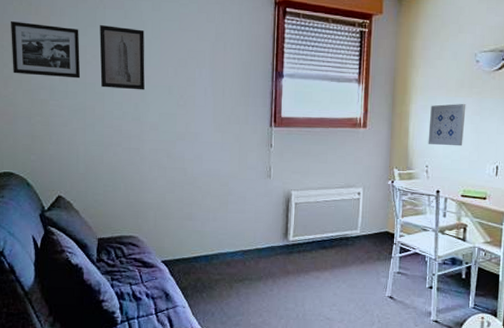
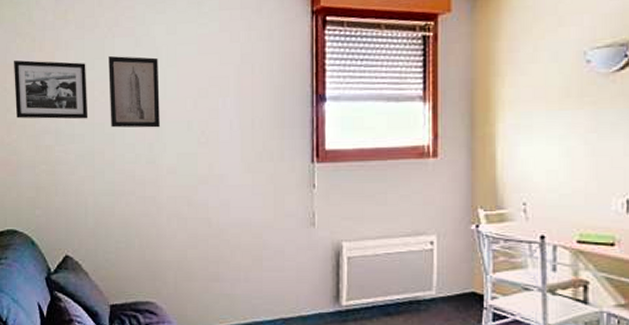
wall art: present [428,104,466,146] -> none [524,119,576,176]

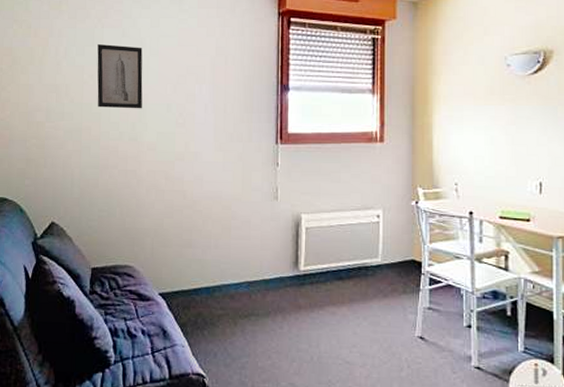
picture frame: present [14,60,88,119] -> none [9,45,78,99]

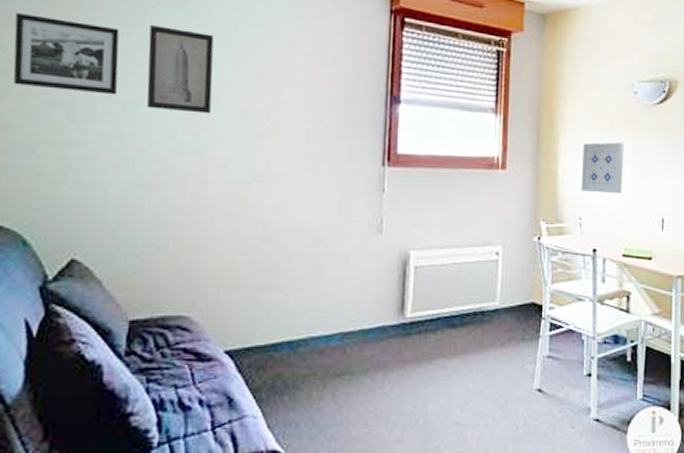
picture frame: none [9,45,78,99] -> present [13,13,119,95]
wall art: none [456,113,499,161] -> present [581,142,624,194]

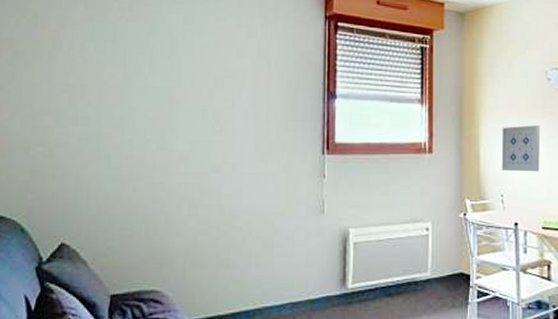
picture frame: present [13,13,119,95] -> none [10,36,95,102]
wall art: present [146,25,214,114] -> none [119,40,174,114]

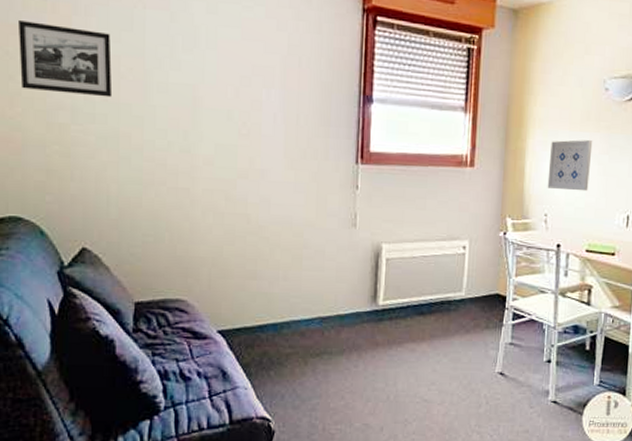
picture frame: none [10,36,95,102] -> present [19,21,113,98]

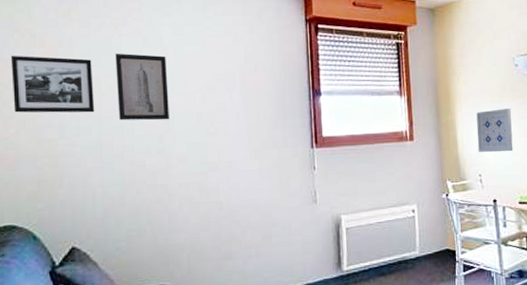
wall art: none [137,30,197,115] -> present [115,54,169,121]

